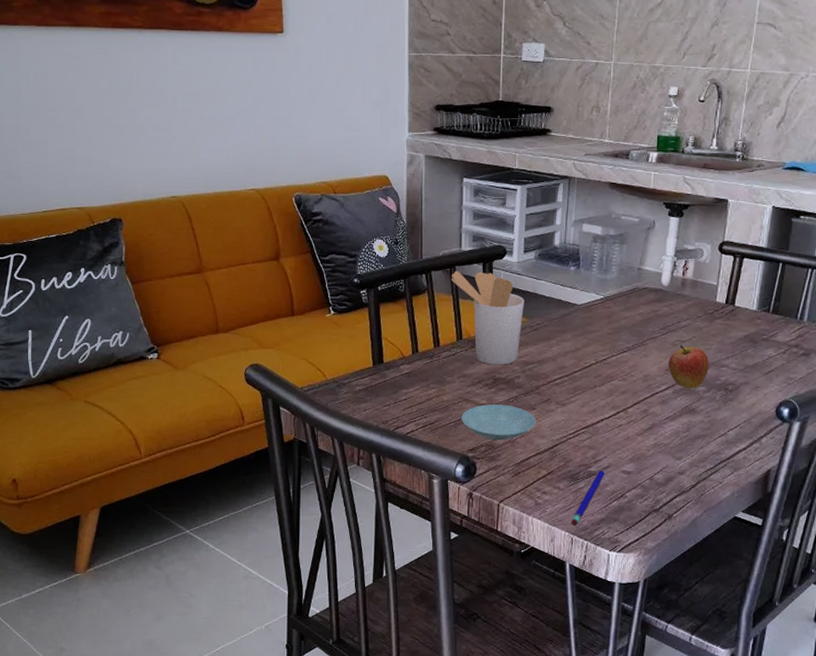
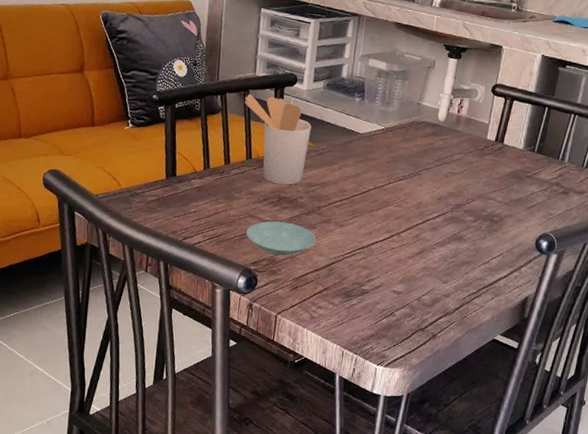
pen: present [571,471,605,526] -> none [343,289,377,340]
fruit: present [668,344,709,389] -> none [440,176,478,218]

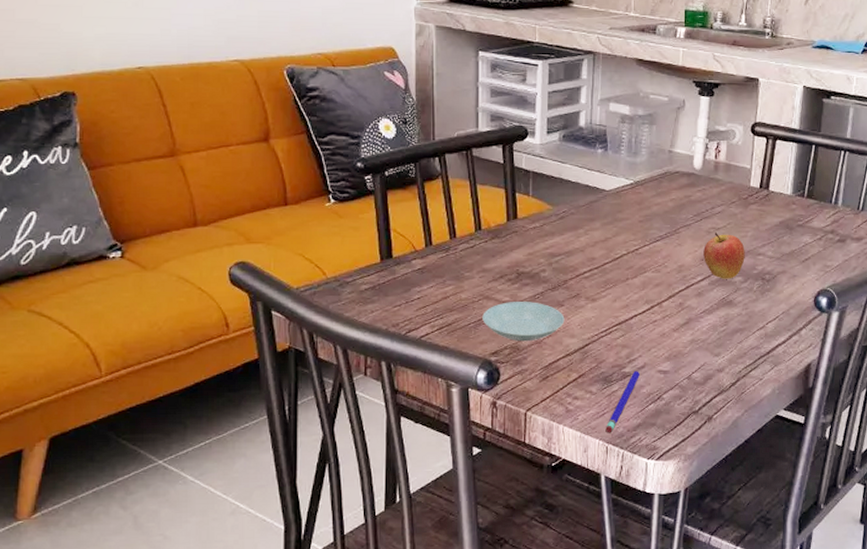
utensil holder: present [244,94,311,185] -> none [467,153,549,258]
pen: none [343,289,377,340] -> present [605,371,641,433]
fruit: none [440,176,478,218] -> present [703,231,745,279]

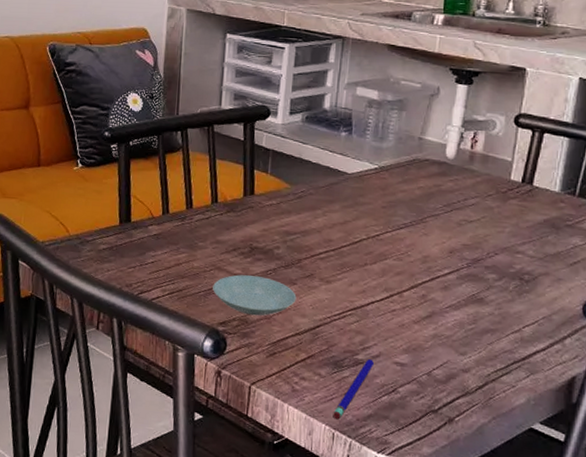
fruit: present [703,231,745,279] -> none [452,224,501,276]

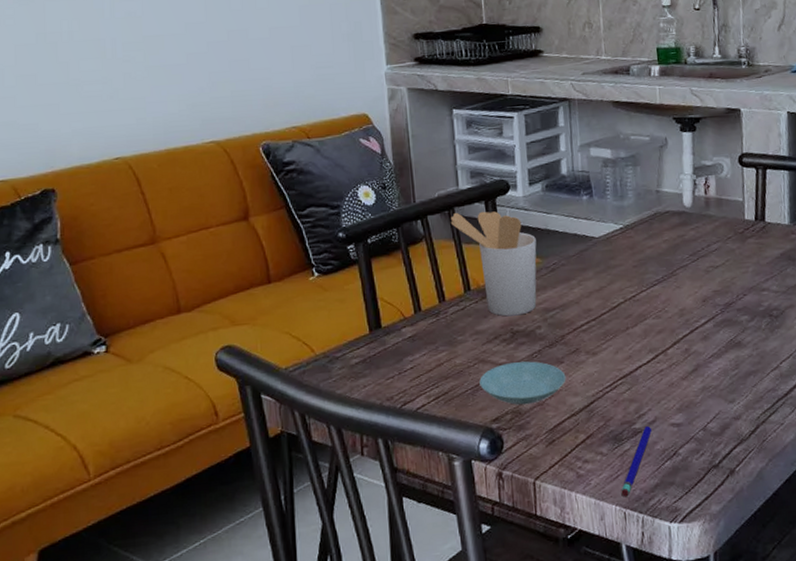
utensil holder: none [208,129,288,234] -> present [450,211,537,317]

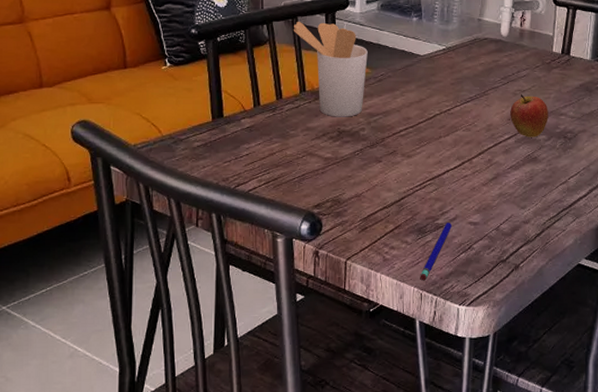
saucer: present [479,361,566,405] -> none [306,158,382,195]
fruit: none [704,270,749,320] -> present [510,93,548,137]

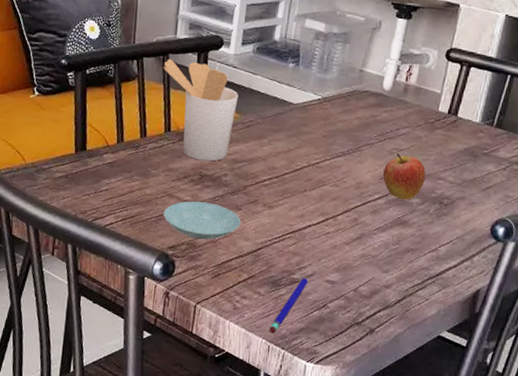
saucer: none [306,158,382,195] -> present [163,201,241,240]

